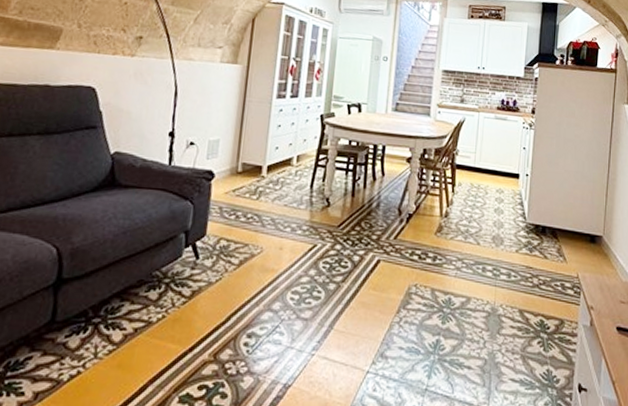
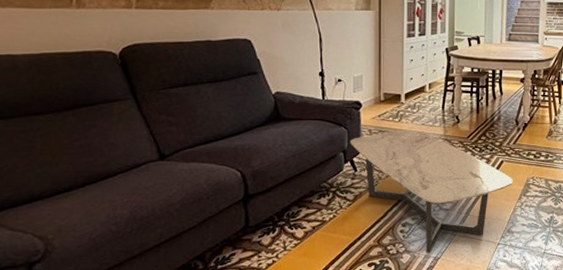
coffee table: none [194,211,391,377] -> present [350,130,513,253]

